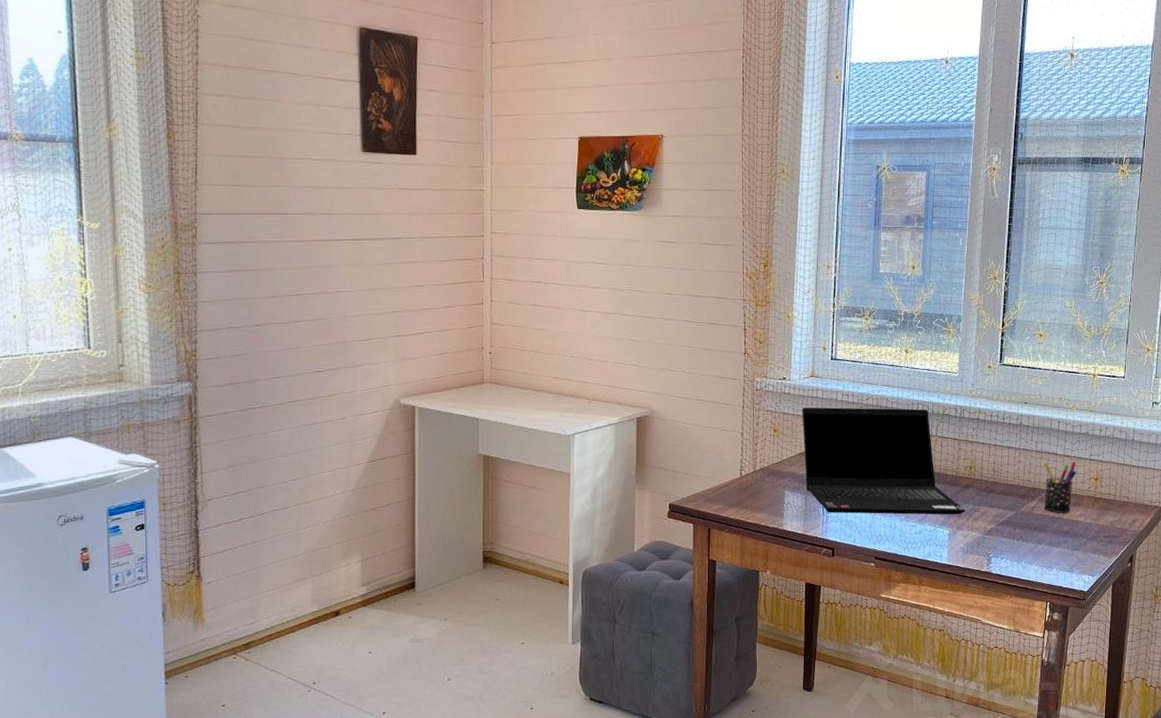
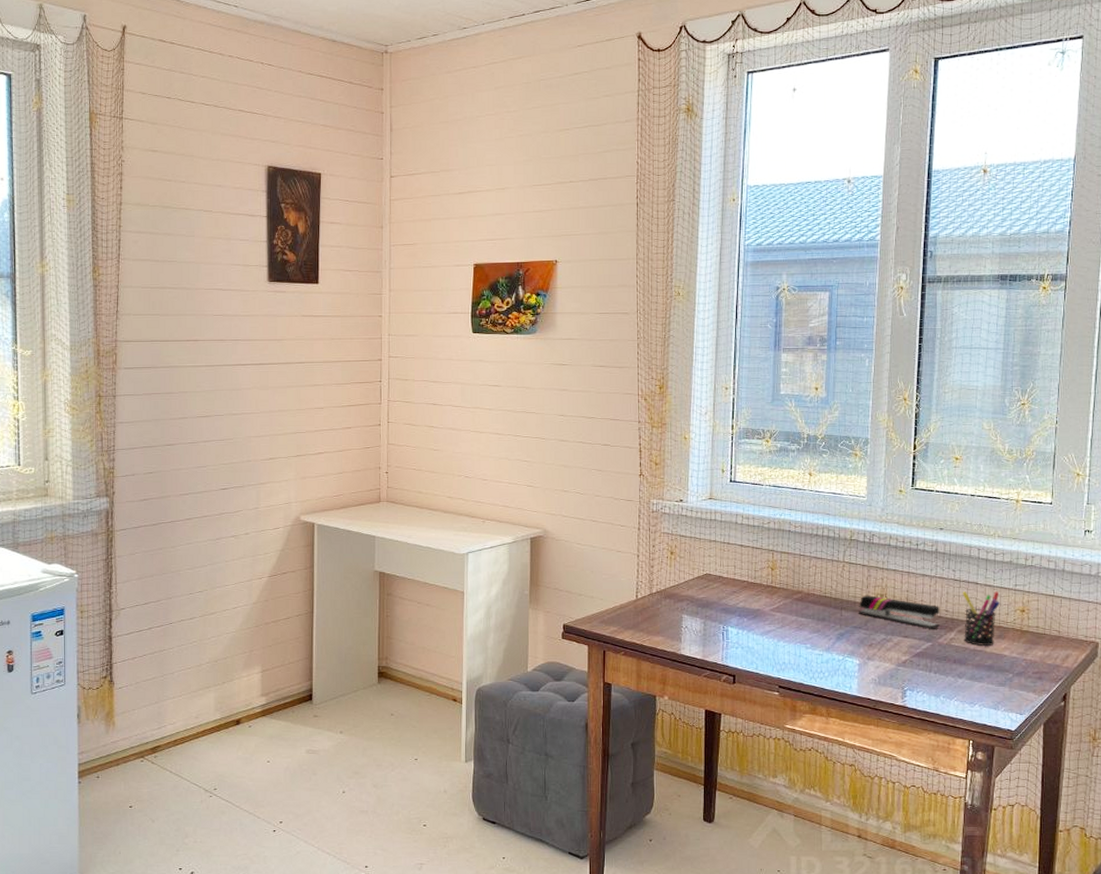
laptop computer: present [802,407,966,515] -> none [700,530,877,645]
stapler: none [950,468,1023,499] -> present [859,595,940,629]

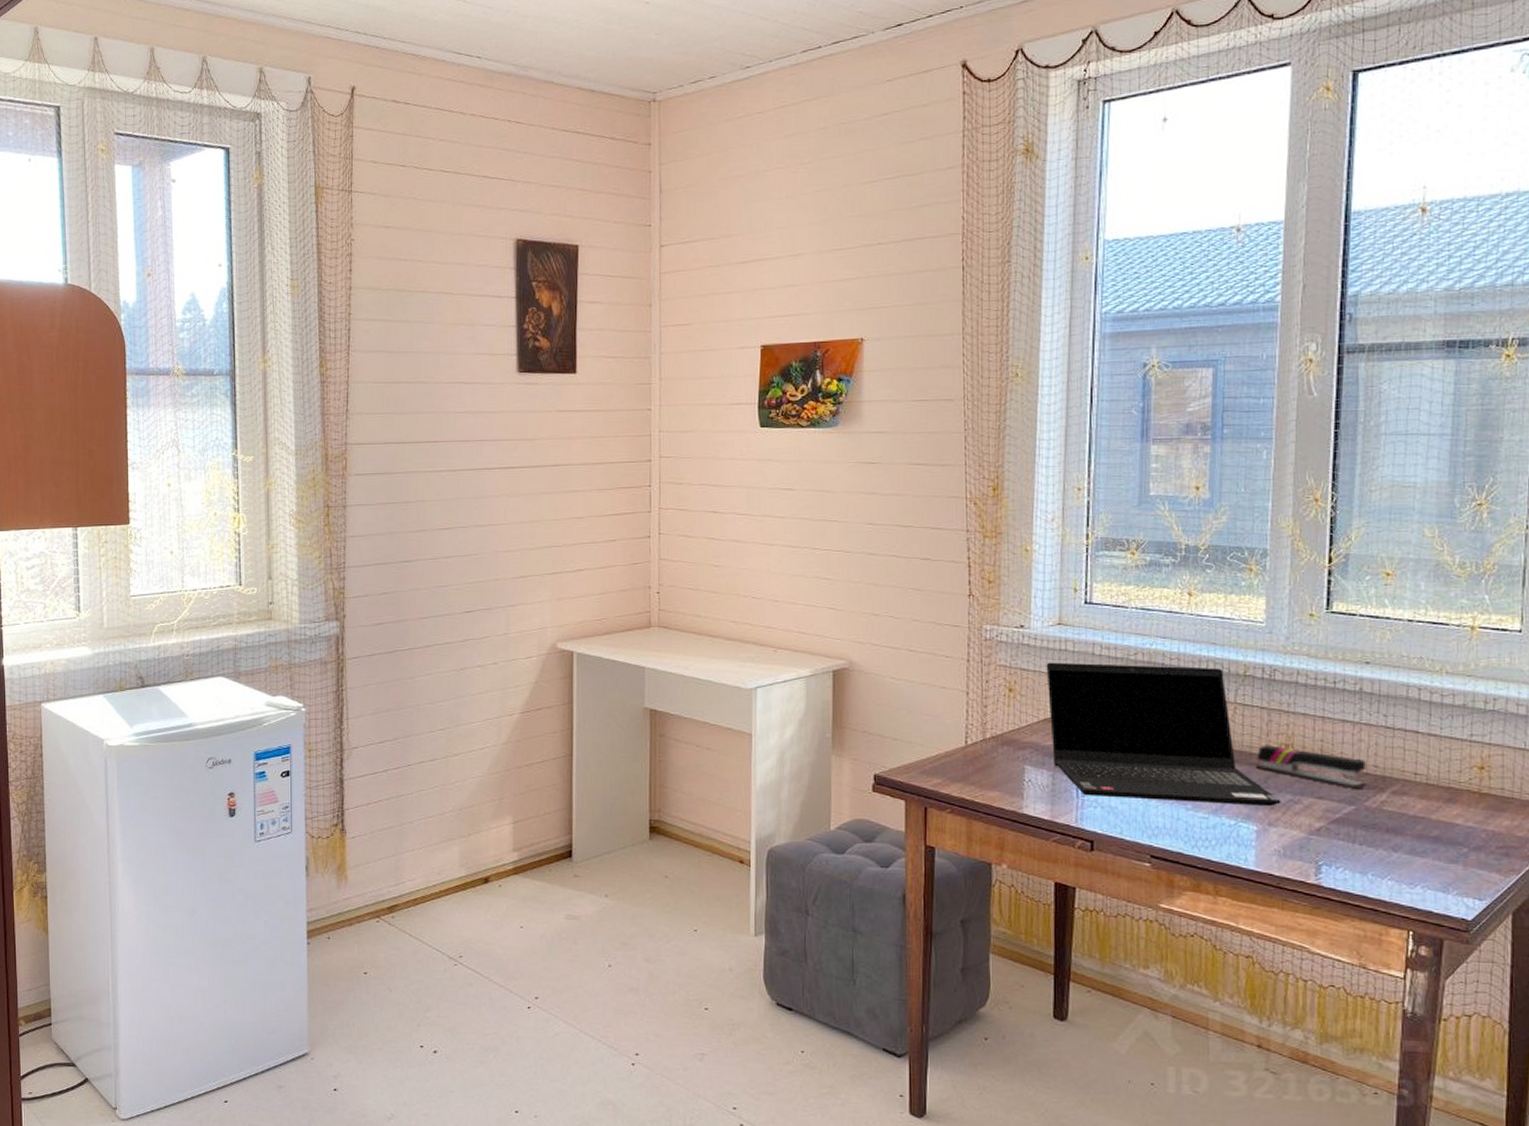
laptop computer: none [700,530,877,645] -> present [1046,662,1281,807]
pen holder: present [962,591,1000,646] -> none [1397,742,1449,811]

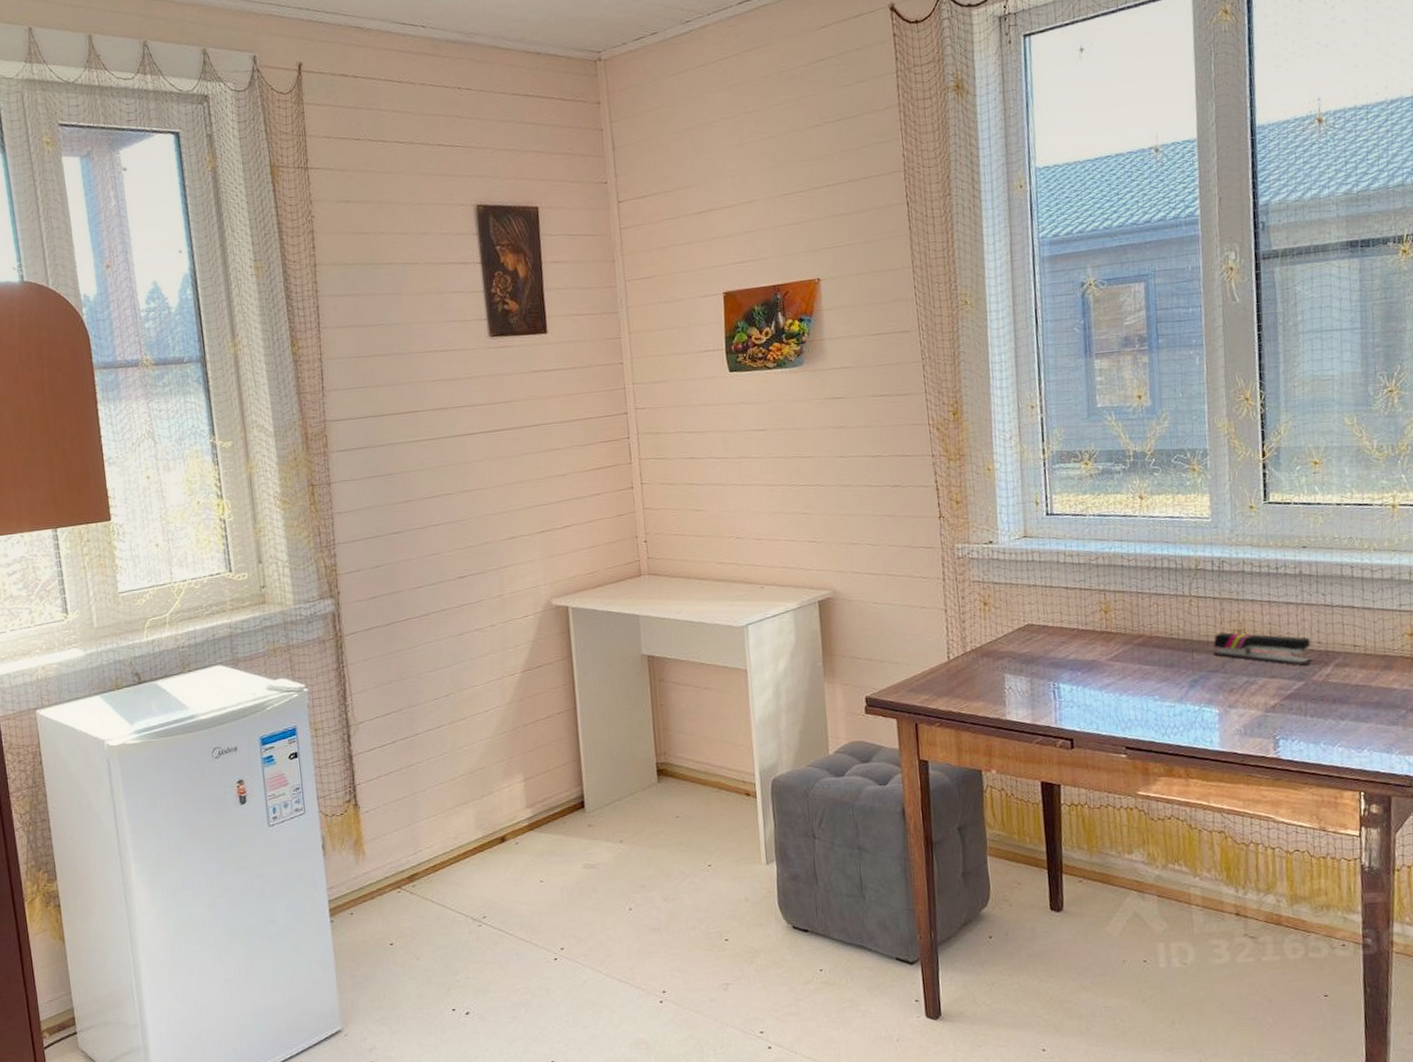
laptop computer: present [1046,662,1281,807] -> none [1016,564,1239,697]

